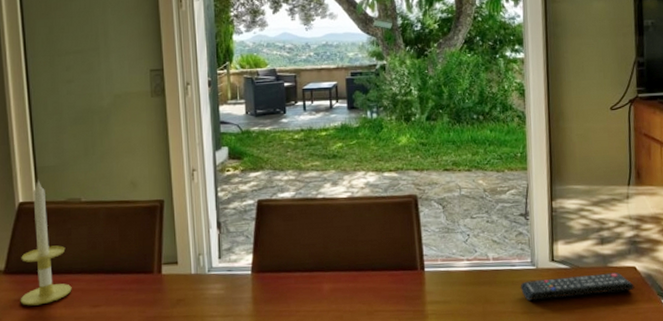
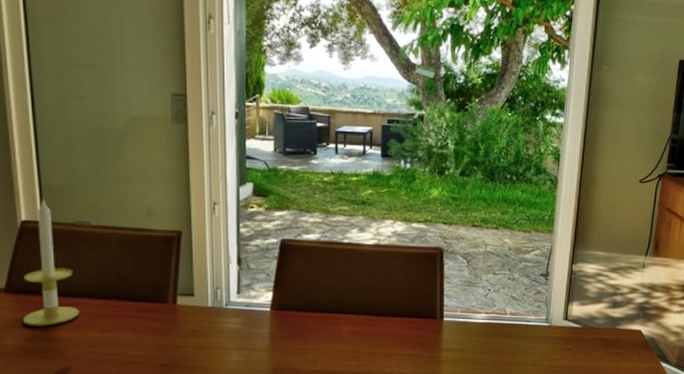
remote control: present [521,272,634,301] -> none [533,334,638,354]

